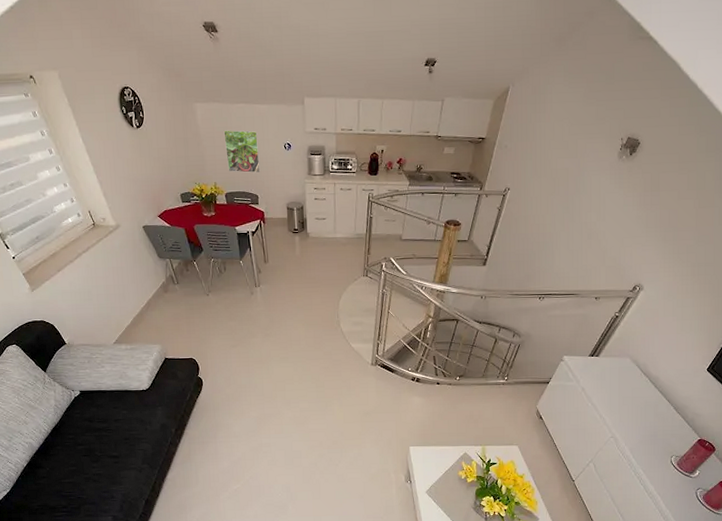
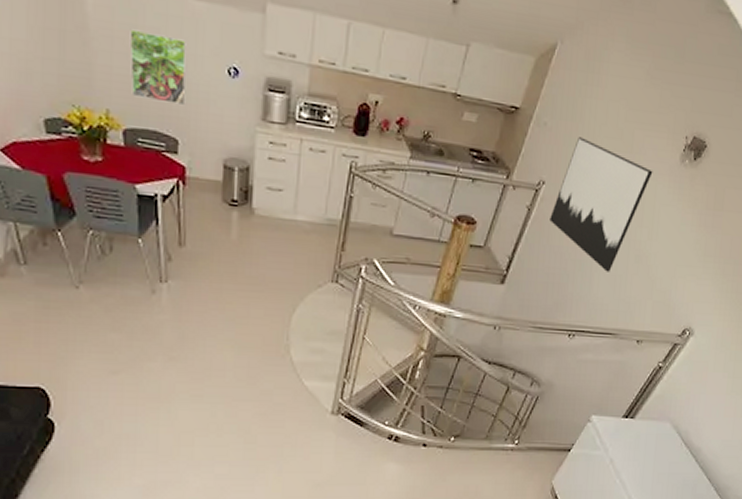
wall art: none [516,152,596,249] -> present [549,137,653,272]

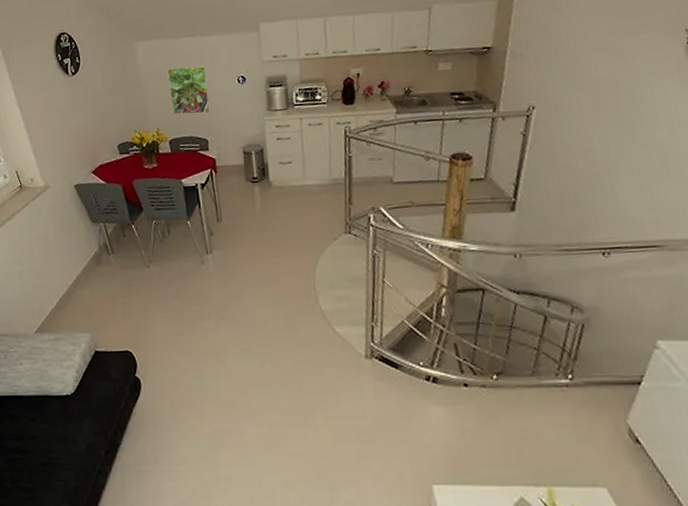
wall art: present [549,137,653,272] -> none [548,57,657,182]

